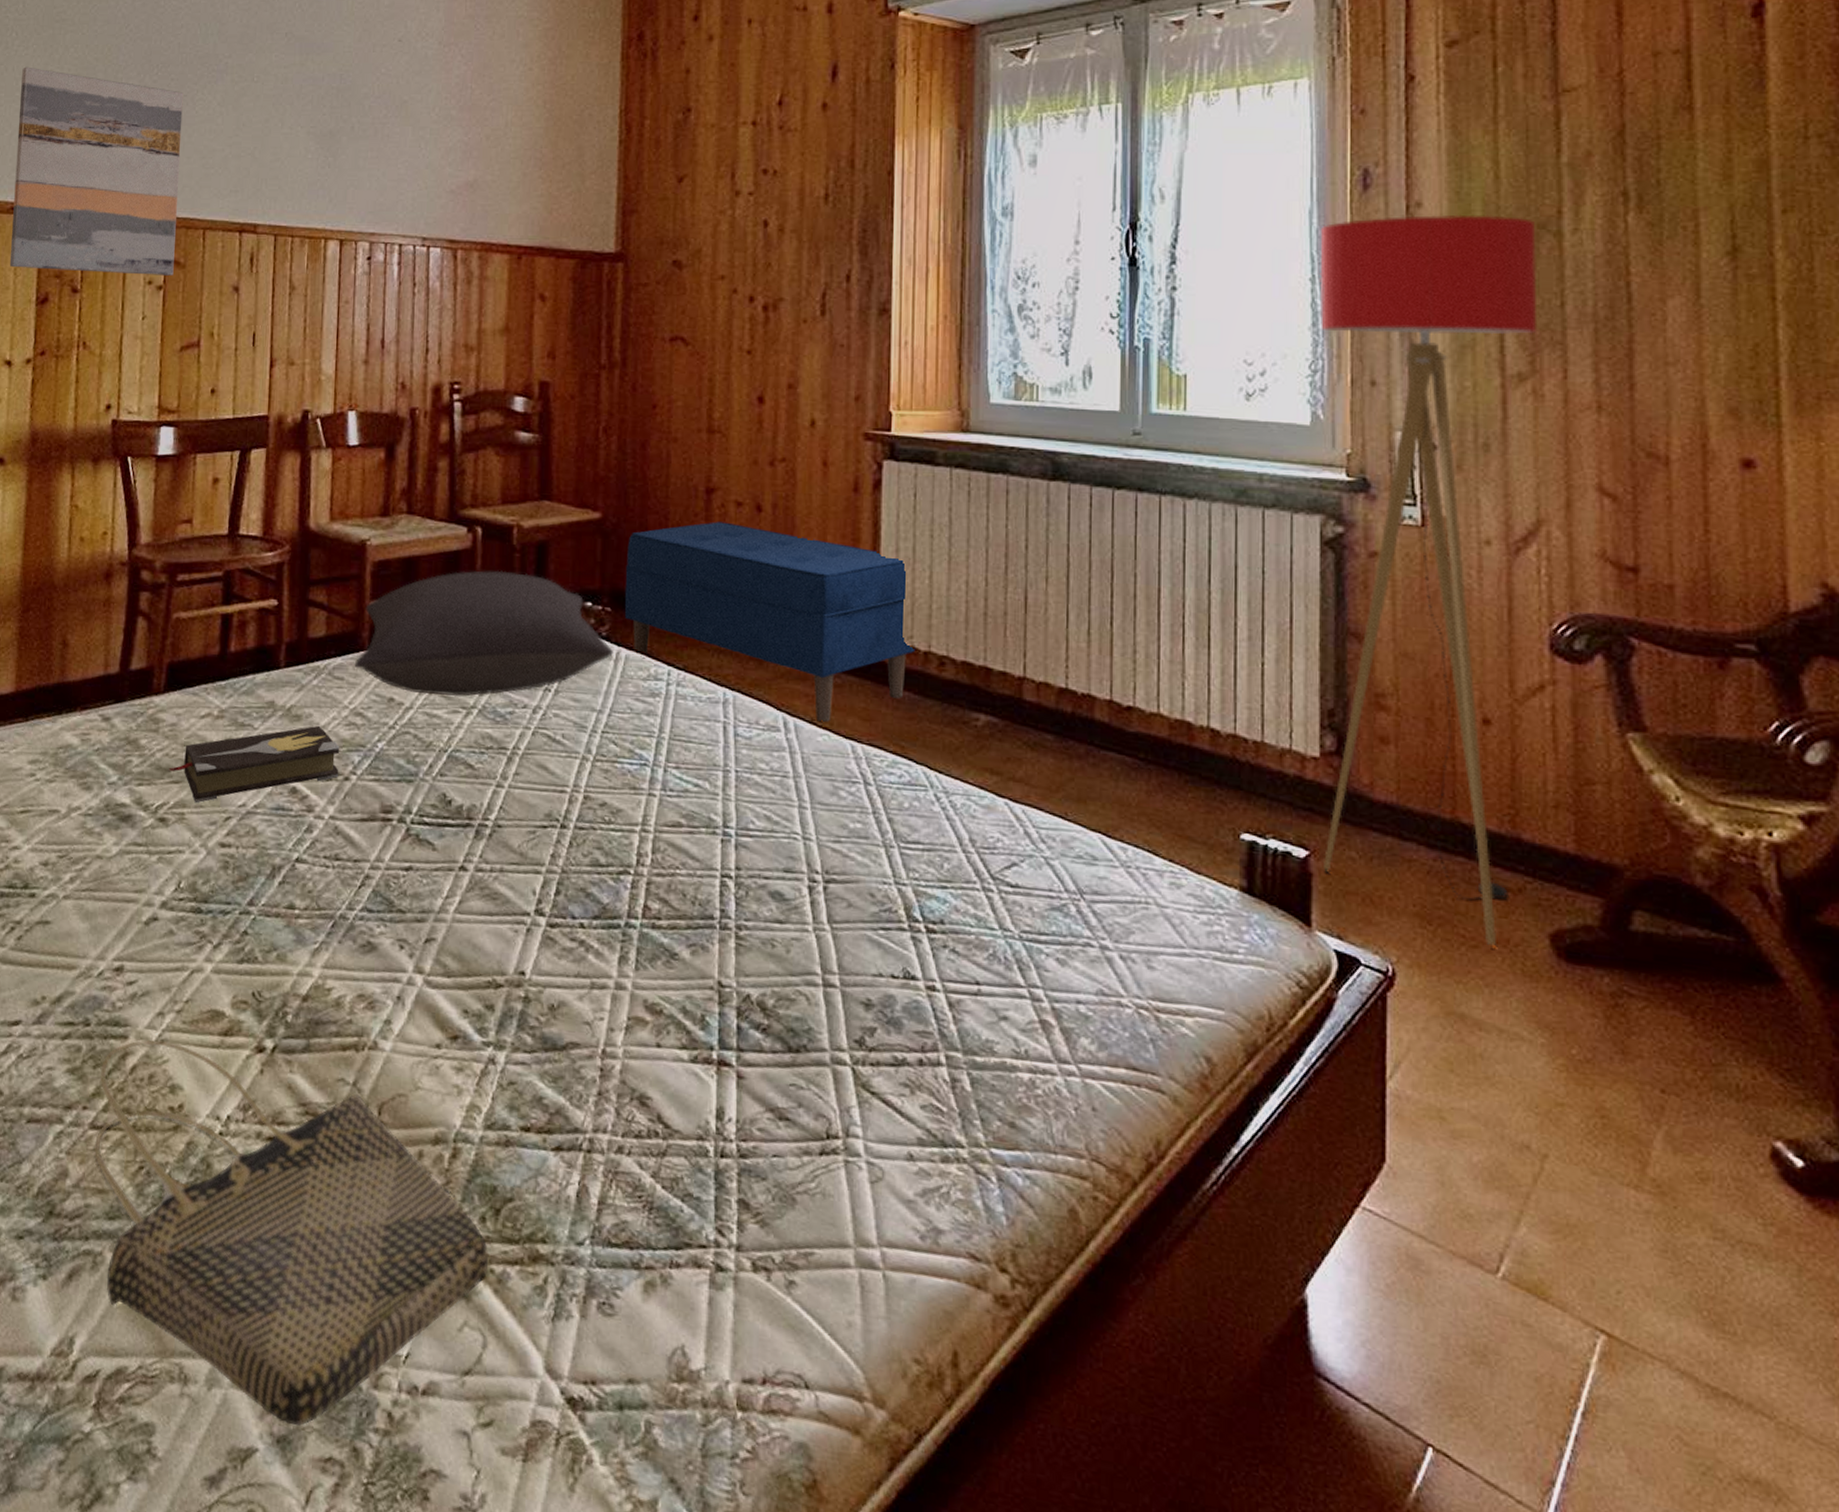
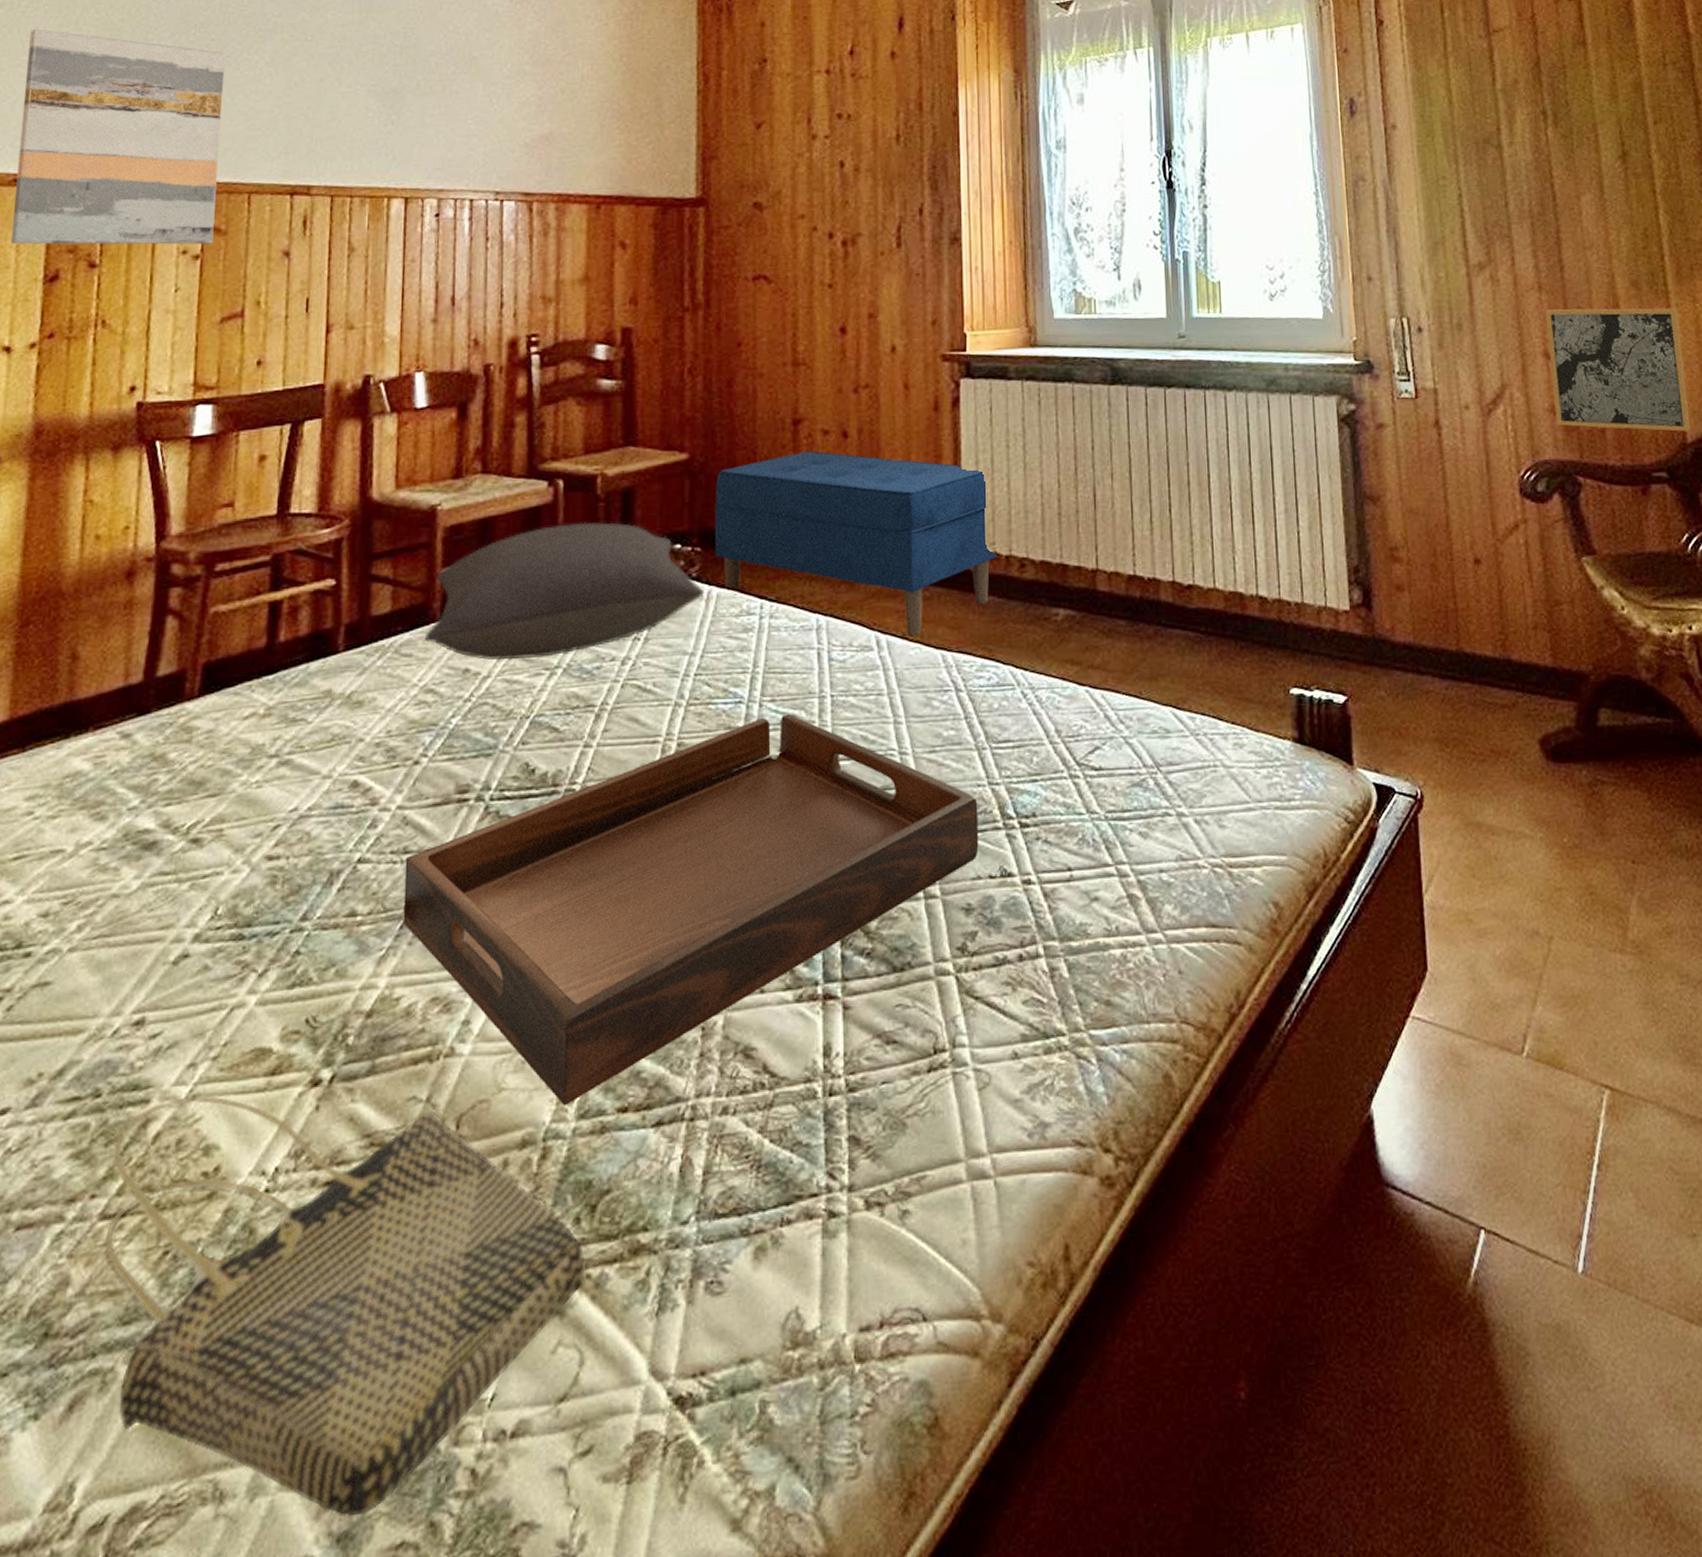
hardback book: present [167,726,339,803] -> none [202,710,408,816]
serving tray: none [334,783,883,1114] -> present [403,714,979,1105]
floor lamp: present [1319,214,1538,946] -> none [1319,133,1505,757]
wall art: none [1604,435,1797,598] -> present [1545,308,1691,432]

